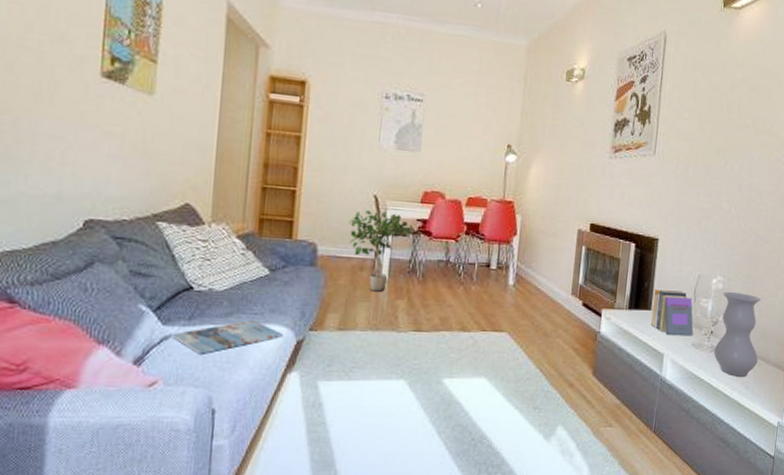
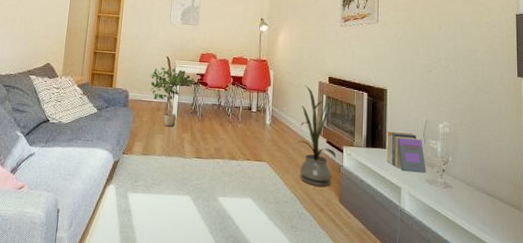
magazine: present [172,320,284,354] -> none [35,144,106,168]
house plant: none [546,234,604,358] -> present [296,85,342,187]
vase: present [713,291,761,377] -> none [447,135,491,213]

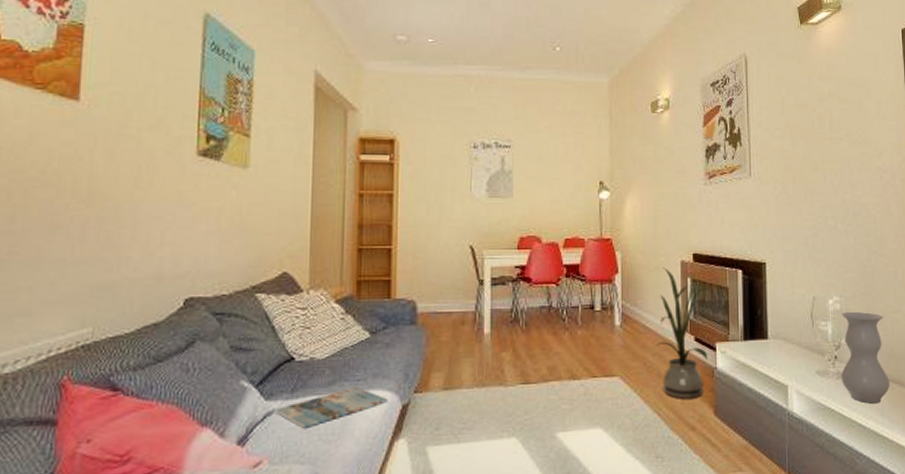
magazine: none [35,144,106,168] -> present [275,386,389,428]
potted plant: present [150,67,195,128] -> none [447,261,513,347]
books: present [387,130,426,173] -> none [768,314,816,365]
vase: none [447,135,491,213] -> present [841,311,890,404]

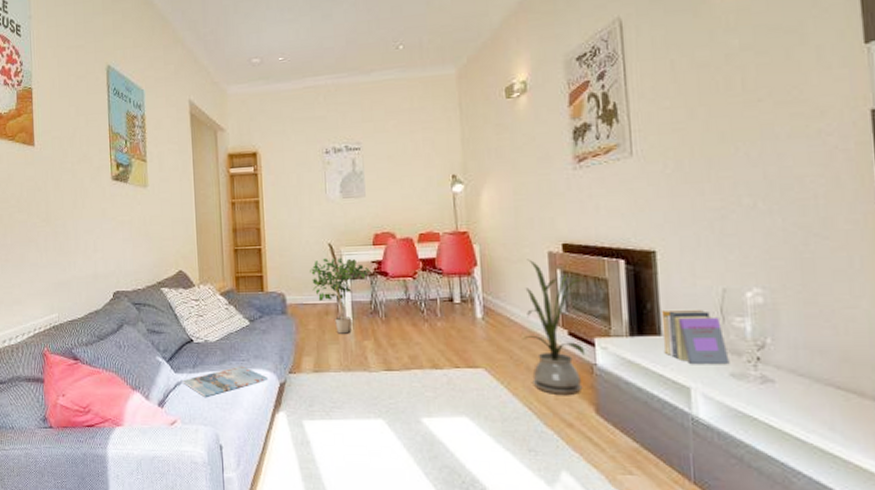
potted plant: none [447,261,513,347] -> present [310,258,370,335]
books: none [768,314,816,365] -> present [661,309,730,365]
vase: present [841,311,890,404] -> none [765,305,843,415]

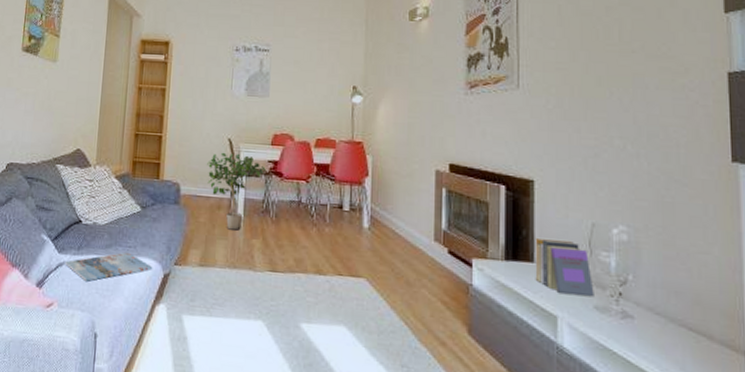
house plant: present [523,259,586,395] -> none [406,175,469,313]

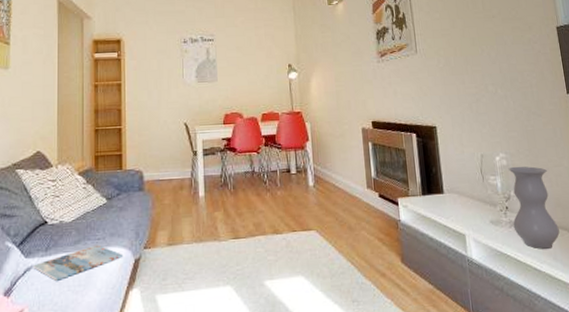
potted plant: present [207,152,266,232] -> none [167,136,221,208]
books: present [535,237,594,297] -> none [442,171,489,216]
vase: none [626,244,694,355] -> present [508,166,560,249]

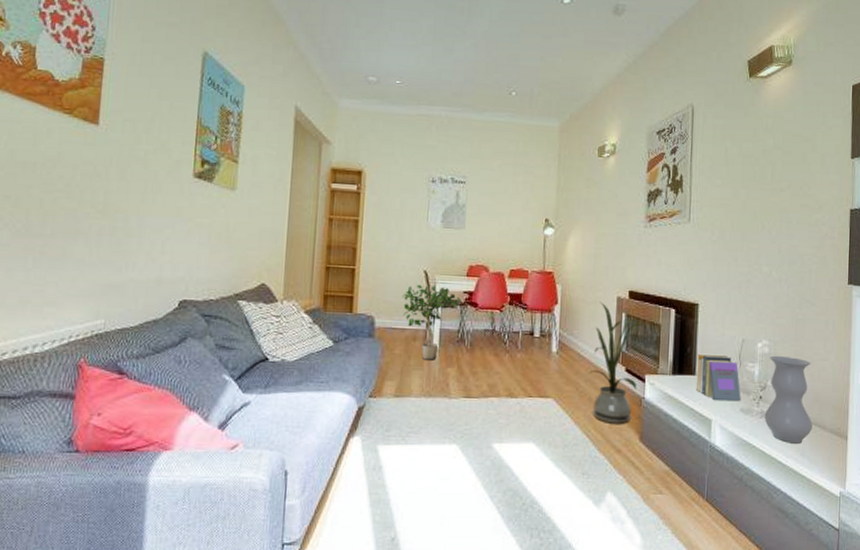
magazine: present [33,244,124,281] -> none [251,387,347,420]
potted plant: none [167,136,221,208] -> present [402,284,461,362]
house plant: none [346,134,392,249] -> present [589,301,644,424]
books: none [442,171,489,216] -> present [696,353,741,402]

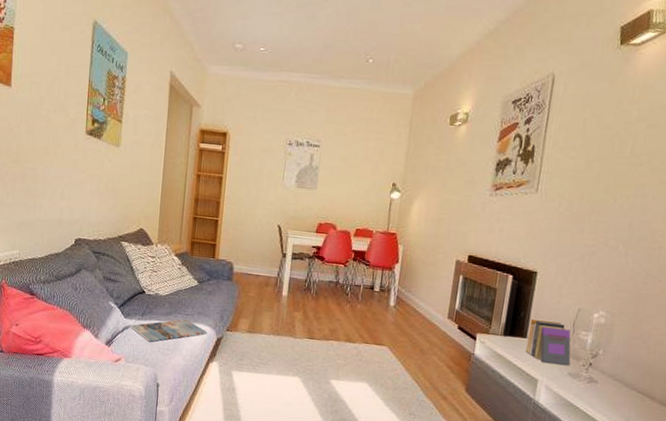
magazine: none [251,387,347,420] -> present [131,319,208,342]
potted plant: present [402,284,461,362] -> none [258,237,310,305]
house plant: present [589,301,644,424] -> none [423,263,481,375]
vase: present [764,355,813,444] -> none [591,326,649,411]

